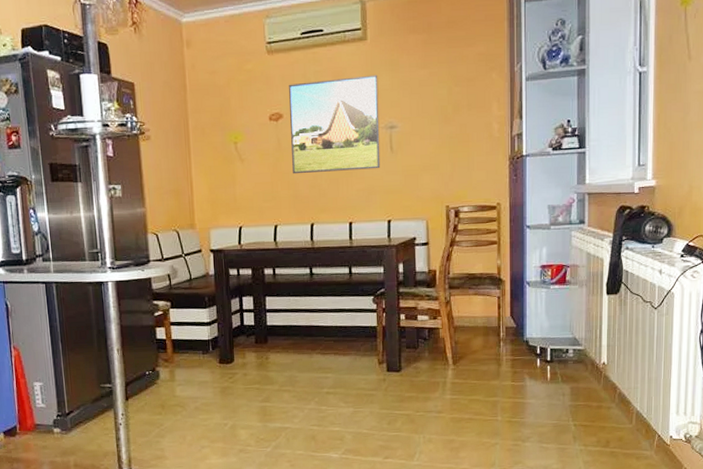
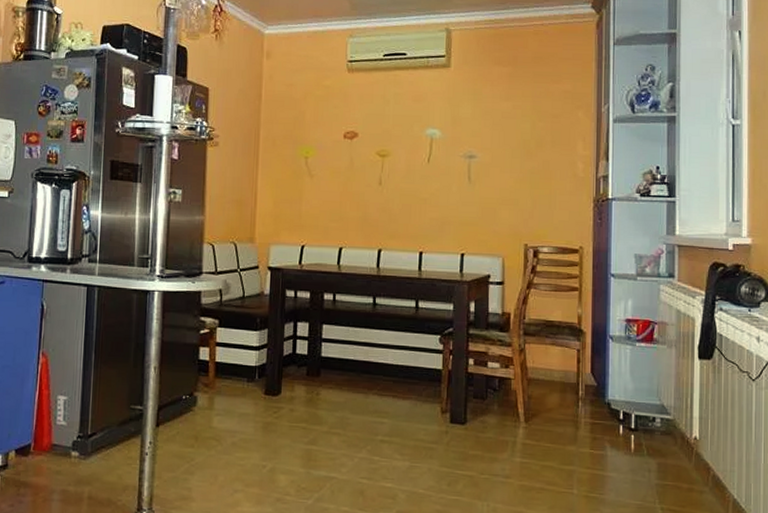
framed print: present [289,75,381,174] -> none [363,102,460,198]

